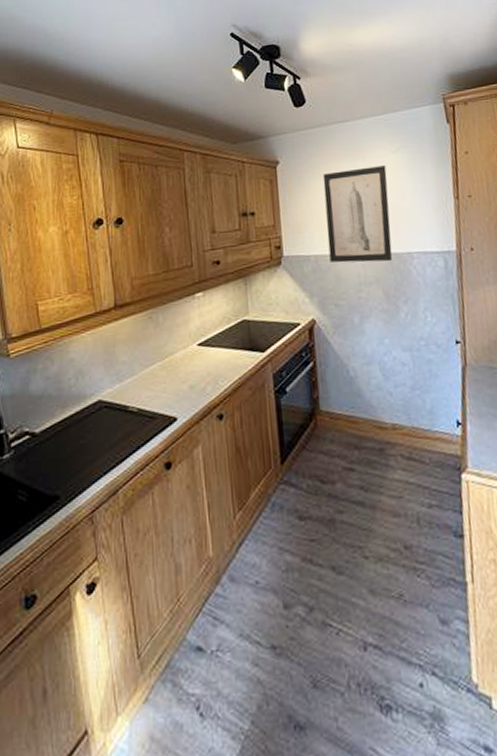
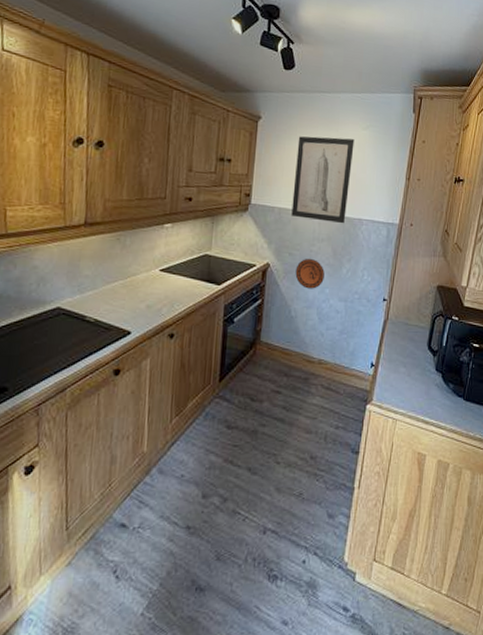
decorative plate: none [345,306,381,342] -> present [295,258,325,289]

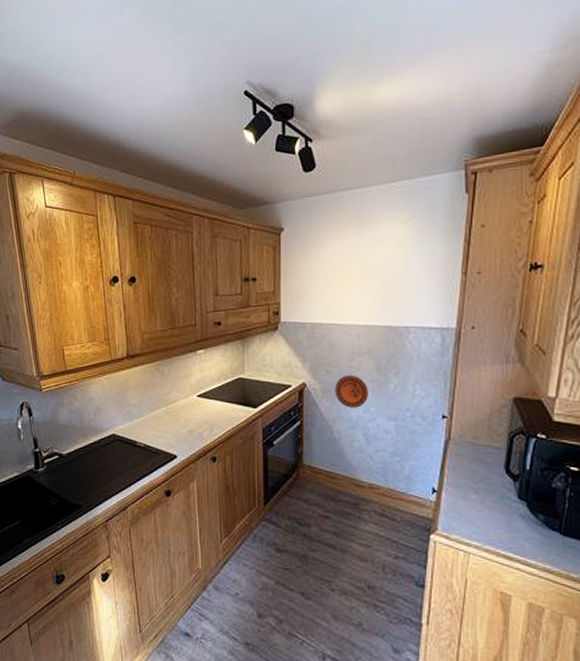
wall art: present [291,136,355,224] -> none [325,236,393,334]

